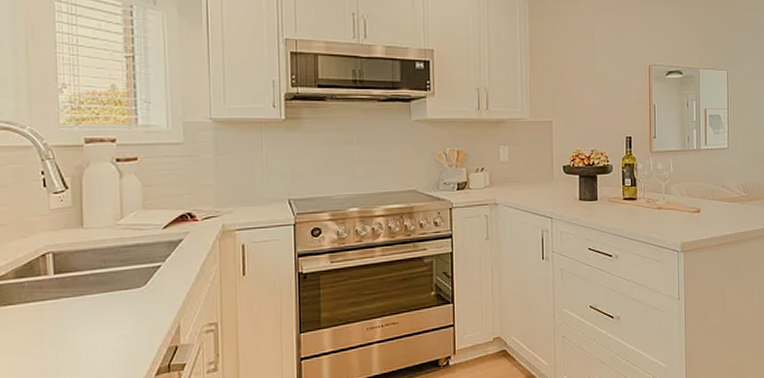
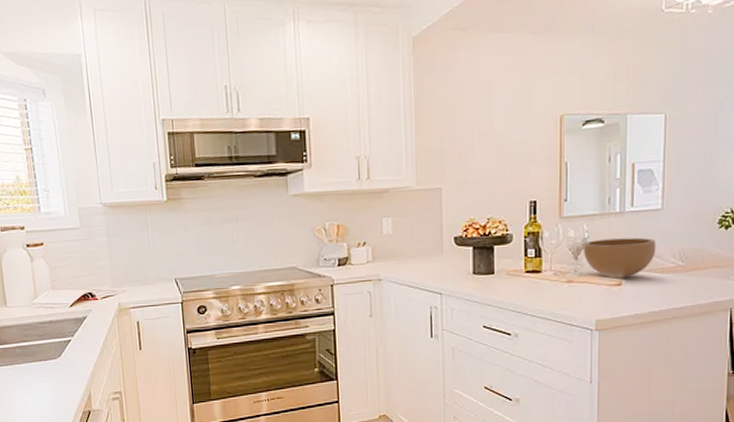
bowl: none [669,171,725,206] -> present [583,237,656,279]

